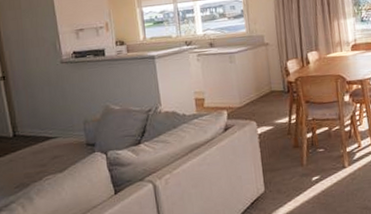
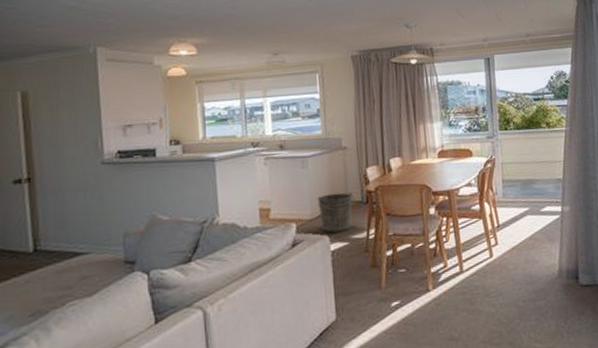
bucket: none [244,83,278,118] -> present [317,192,356,233]

